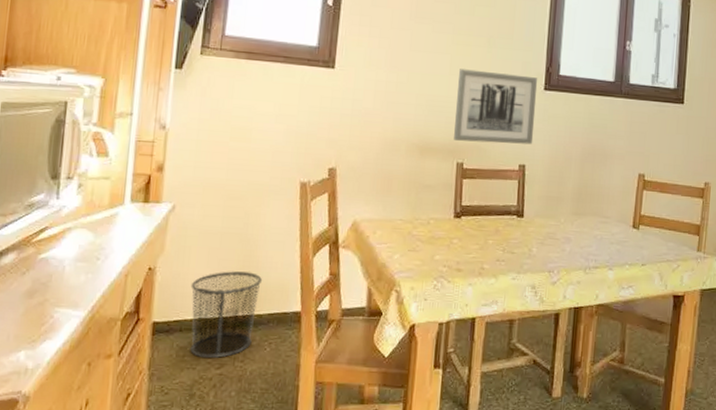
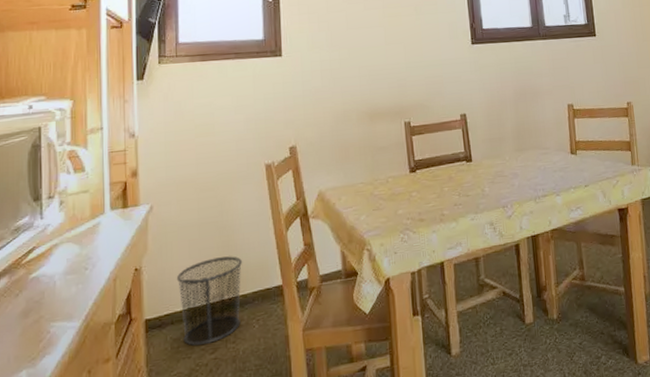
wall art: present [454,69,538,145] -> none [394,34,470,102]

